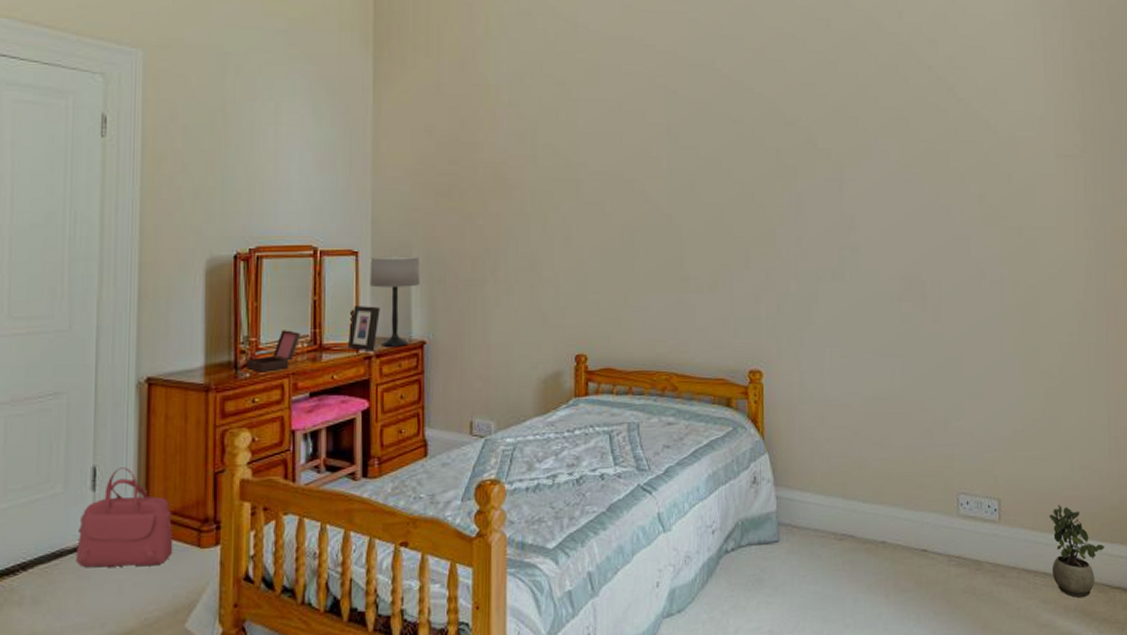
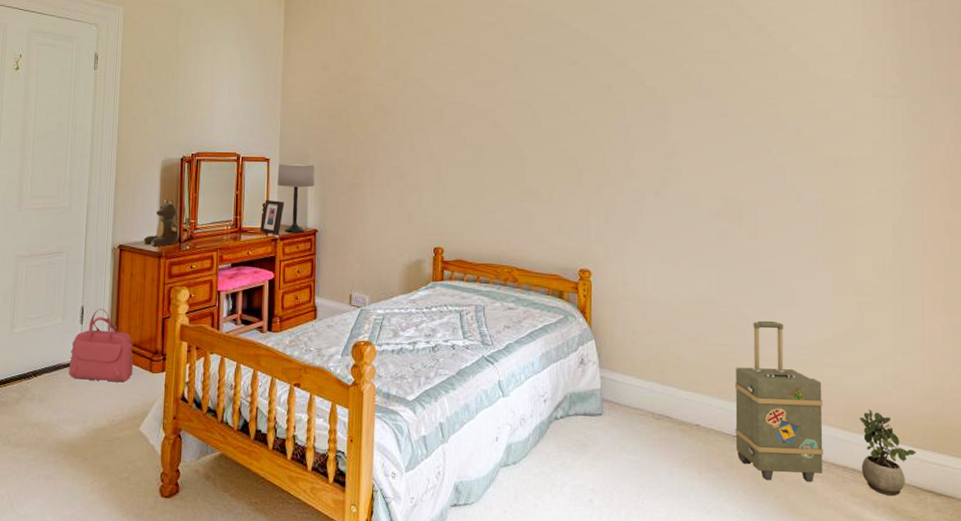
teddy bear: none [182,311,234,377] -> present [143,199,179,247]
jewelry box: present [247,330,301,373] -> none [187,215,226,246]
suitcase: none [921,414,1015,597] -> present [734,320,824,483]

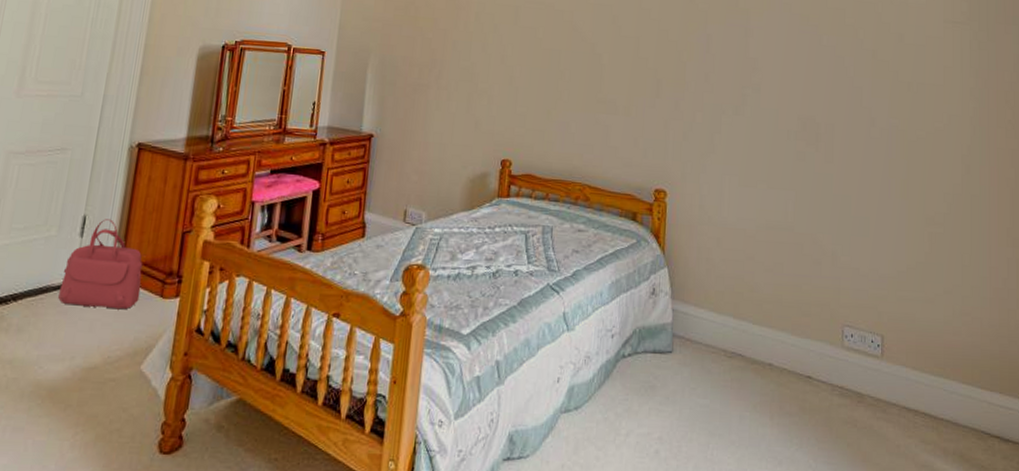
teddy bear: present [143,199,179,247] -> none [167,91,213,147]
picture frame: present [260,200,284,235] -> none [307,98,338,139]
table lamp: present [277,163,315,233] -> none [331,57,375,137]
suitcase: present [734,320,824,483] -> none [808,250,896,428]
potted plant: present [860,409,916,496] -> none [930,348,984,442]

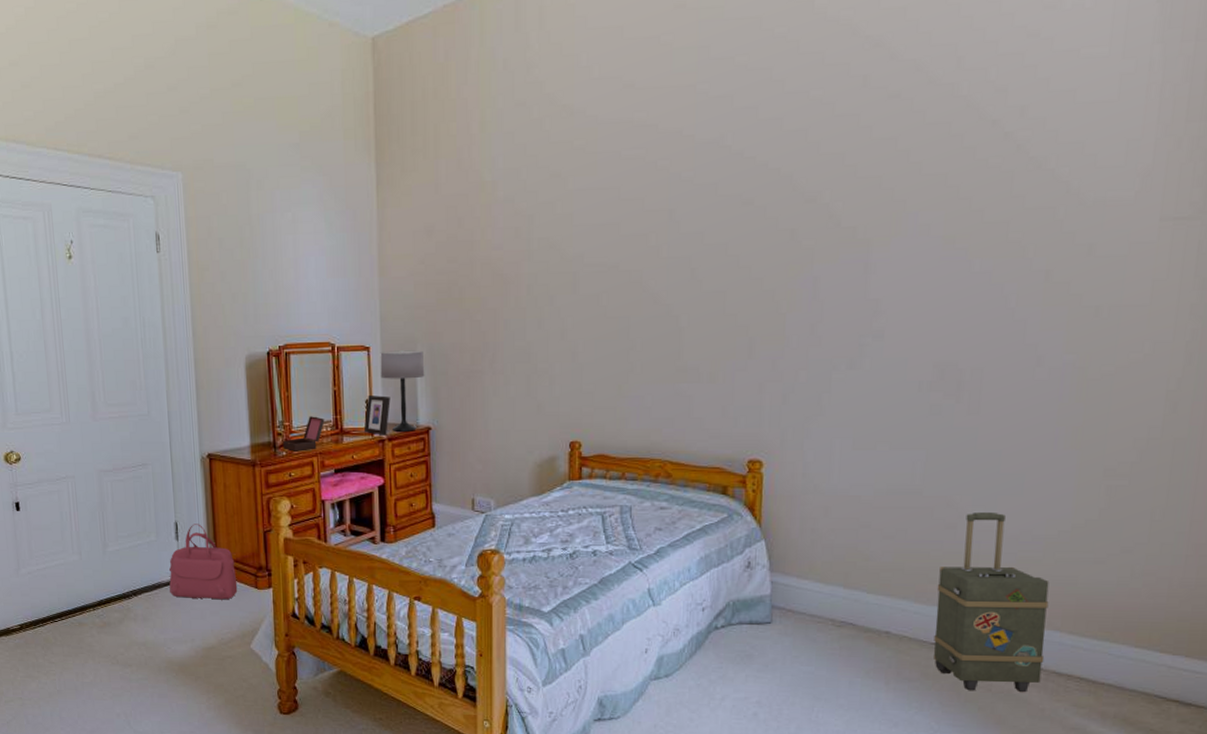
jewelry box: none [221,113,269,149] -> present [283,416,325,452]
picture frame: none [307,98,338,139] -> present [364,395,391,436]
table lamp: none [331,57,375,137] -> present [380,350,425,432]
suitcase: none [808,250,896,428] -> present [934,511,1050,693]

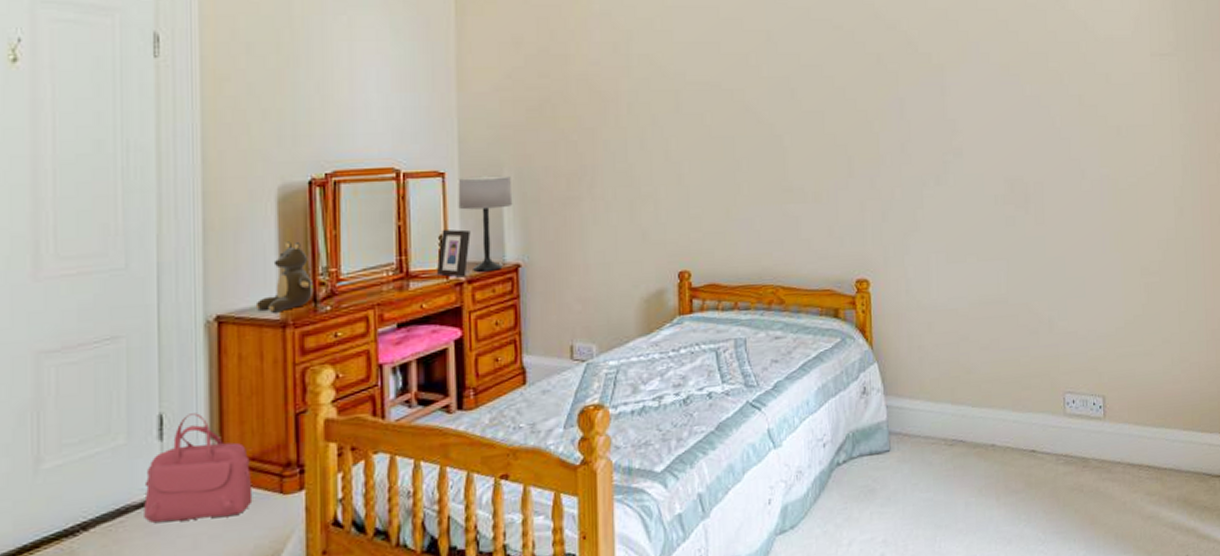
teddy bear: none [233,400,273,454] -> present [255,241,313,313]
jewelry box: present [283,416,325,452] -> none [327,258,385,305]
suitcase: present [934,511,1050,693] -> none [1029,315,1120,495]

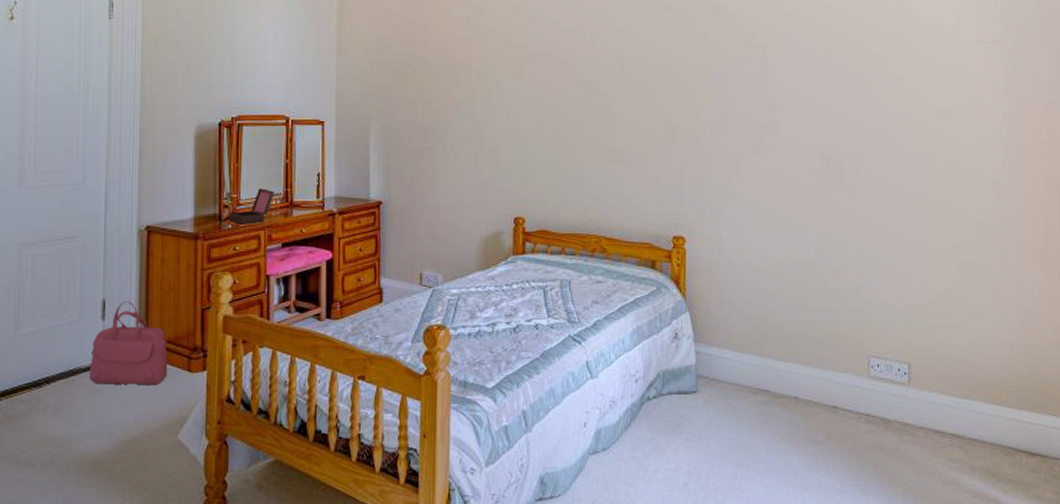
teddy bear: present [255,241,313,313] -> none [175,170,219,227]
jewelry box: none [327,258,385,305] -> present [229,188,275,225]
picture frame: present [437,229,471,278] -> none [315,169,343,209]
table lamp: present [458,175,513,272] -> none [334,126,378,205]

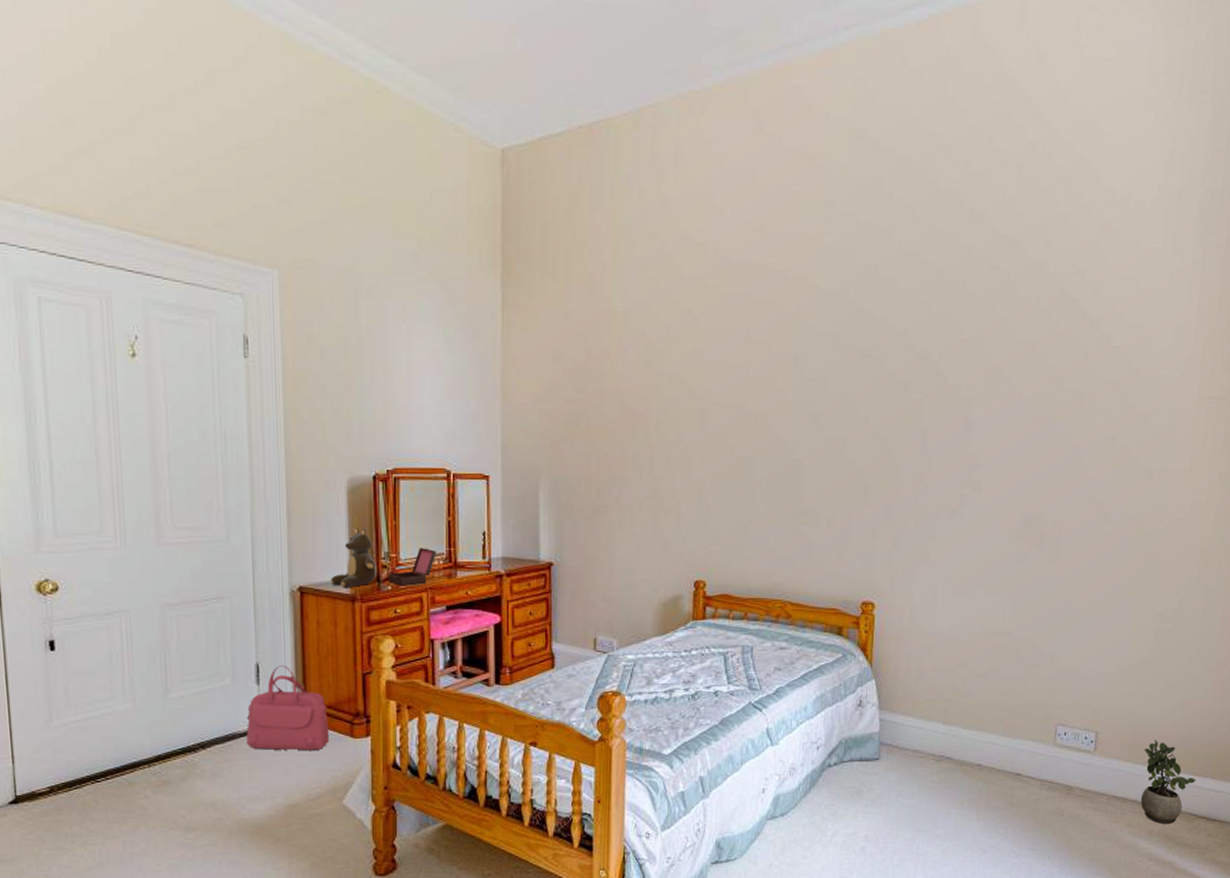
teddy bear: none [175,170,219,227] -> present [330,528,376,588]
potted plant: none [958,372,1013,458] -> present [1140,740,1196,824]

